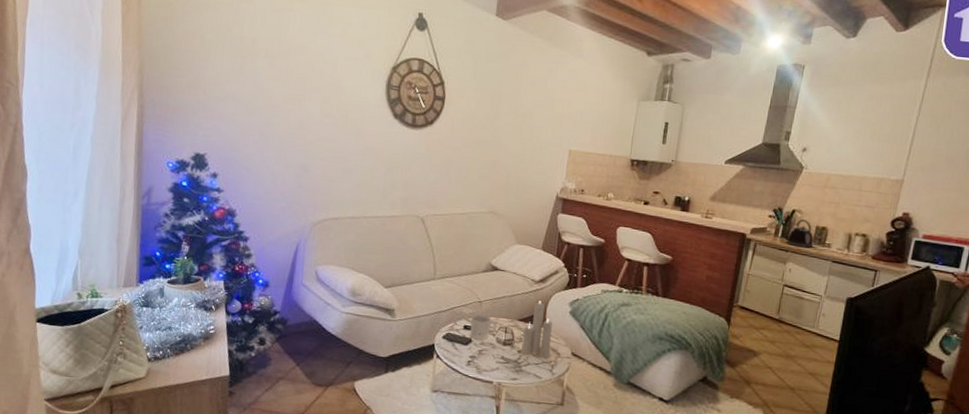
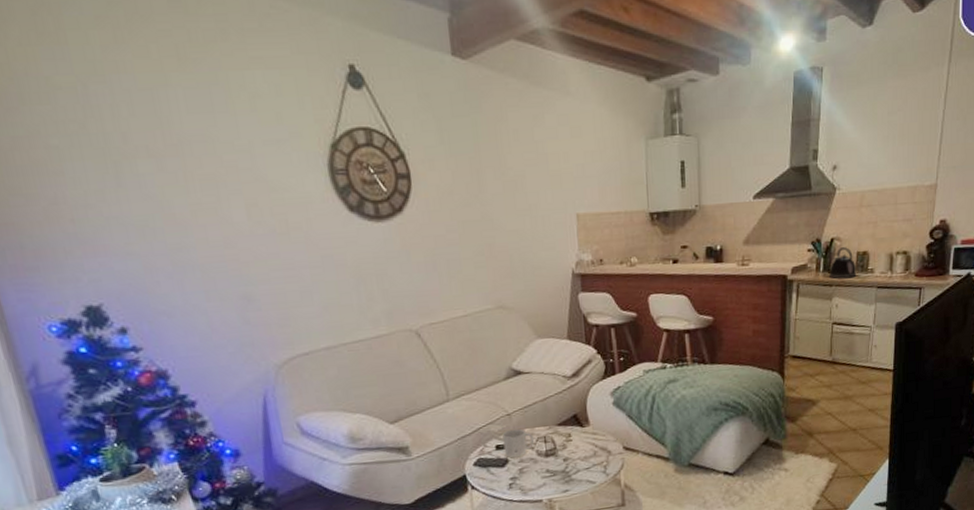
candle: present [520,301,553,359] -> none [565,398,600,463]

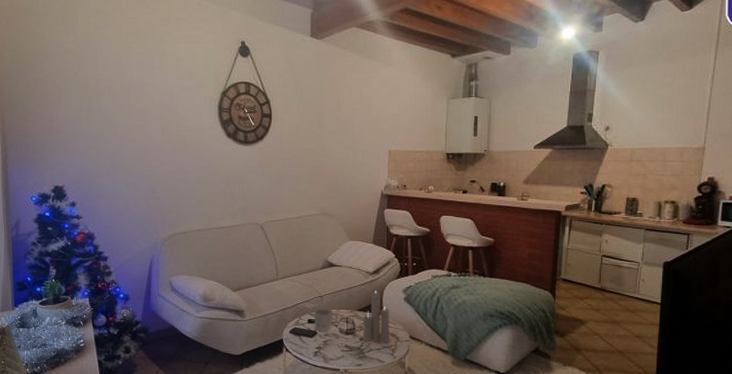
candle: none [565,398,600,463] -> present [362,291,390,343]
kettle: present [829,247,857,280] -> none [600,193,626,219]

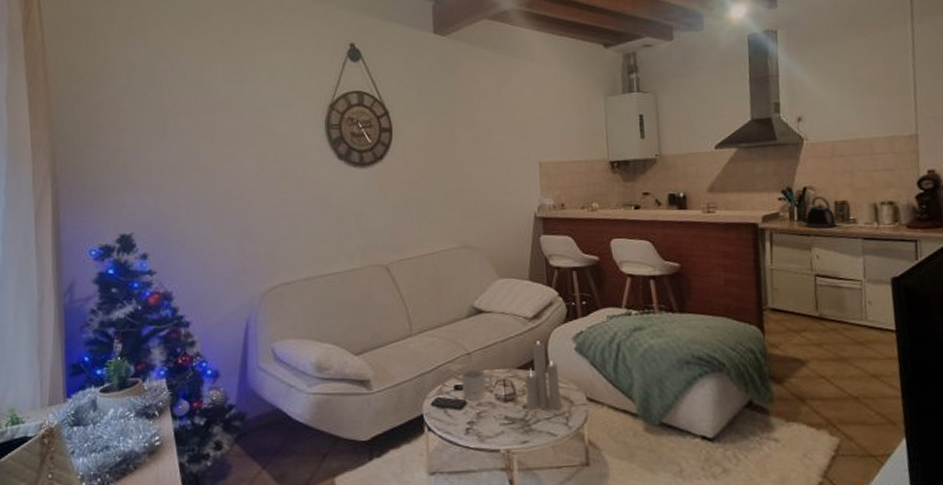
kettle: none [600,193,626,219] -> present [805,196,838,229]

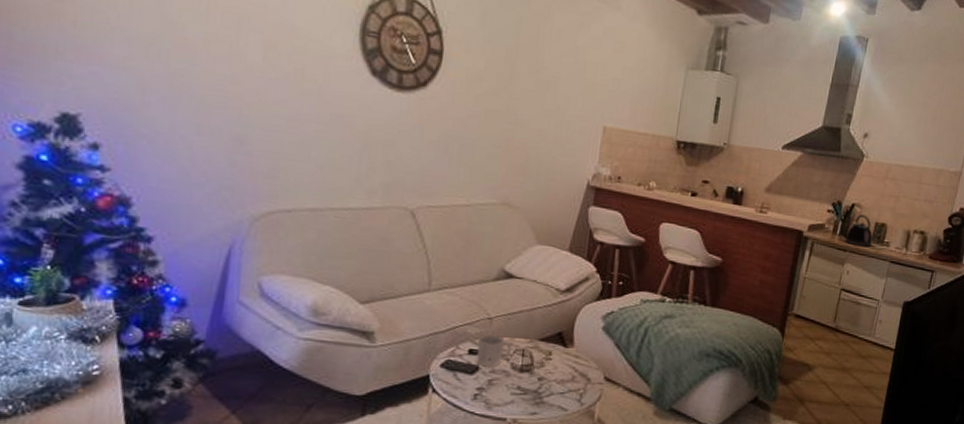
candle: present [525,341,562,411] -> none [541,315,581,386]

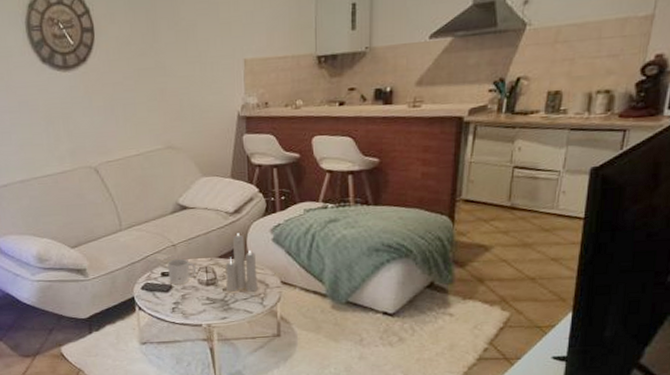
candle: none [541,315,581,386] -> present [225,233,258,293]
kettle: present [845,214,873,248] -> none [513,86,546,121]

